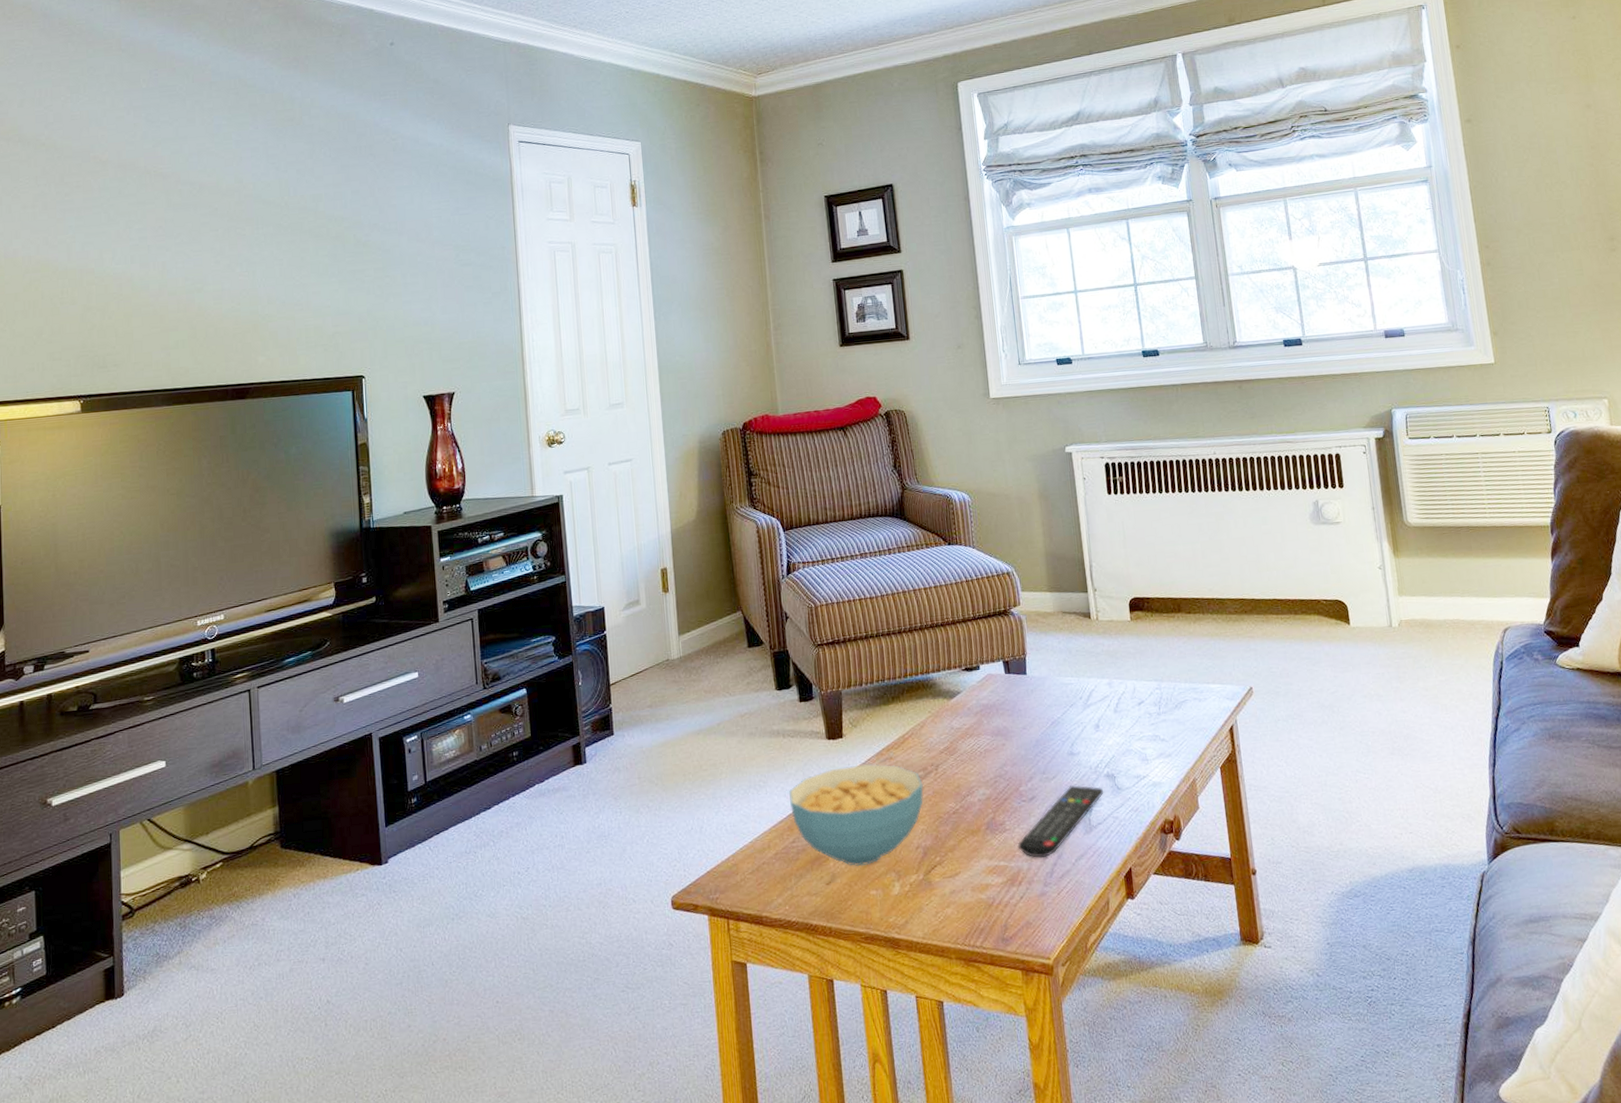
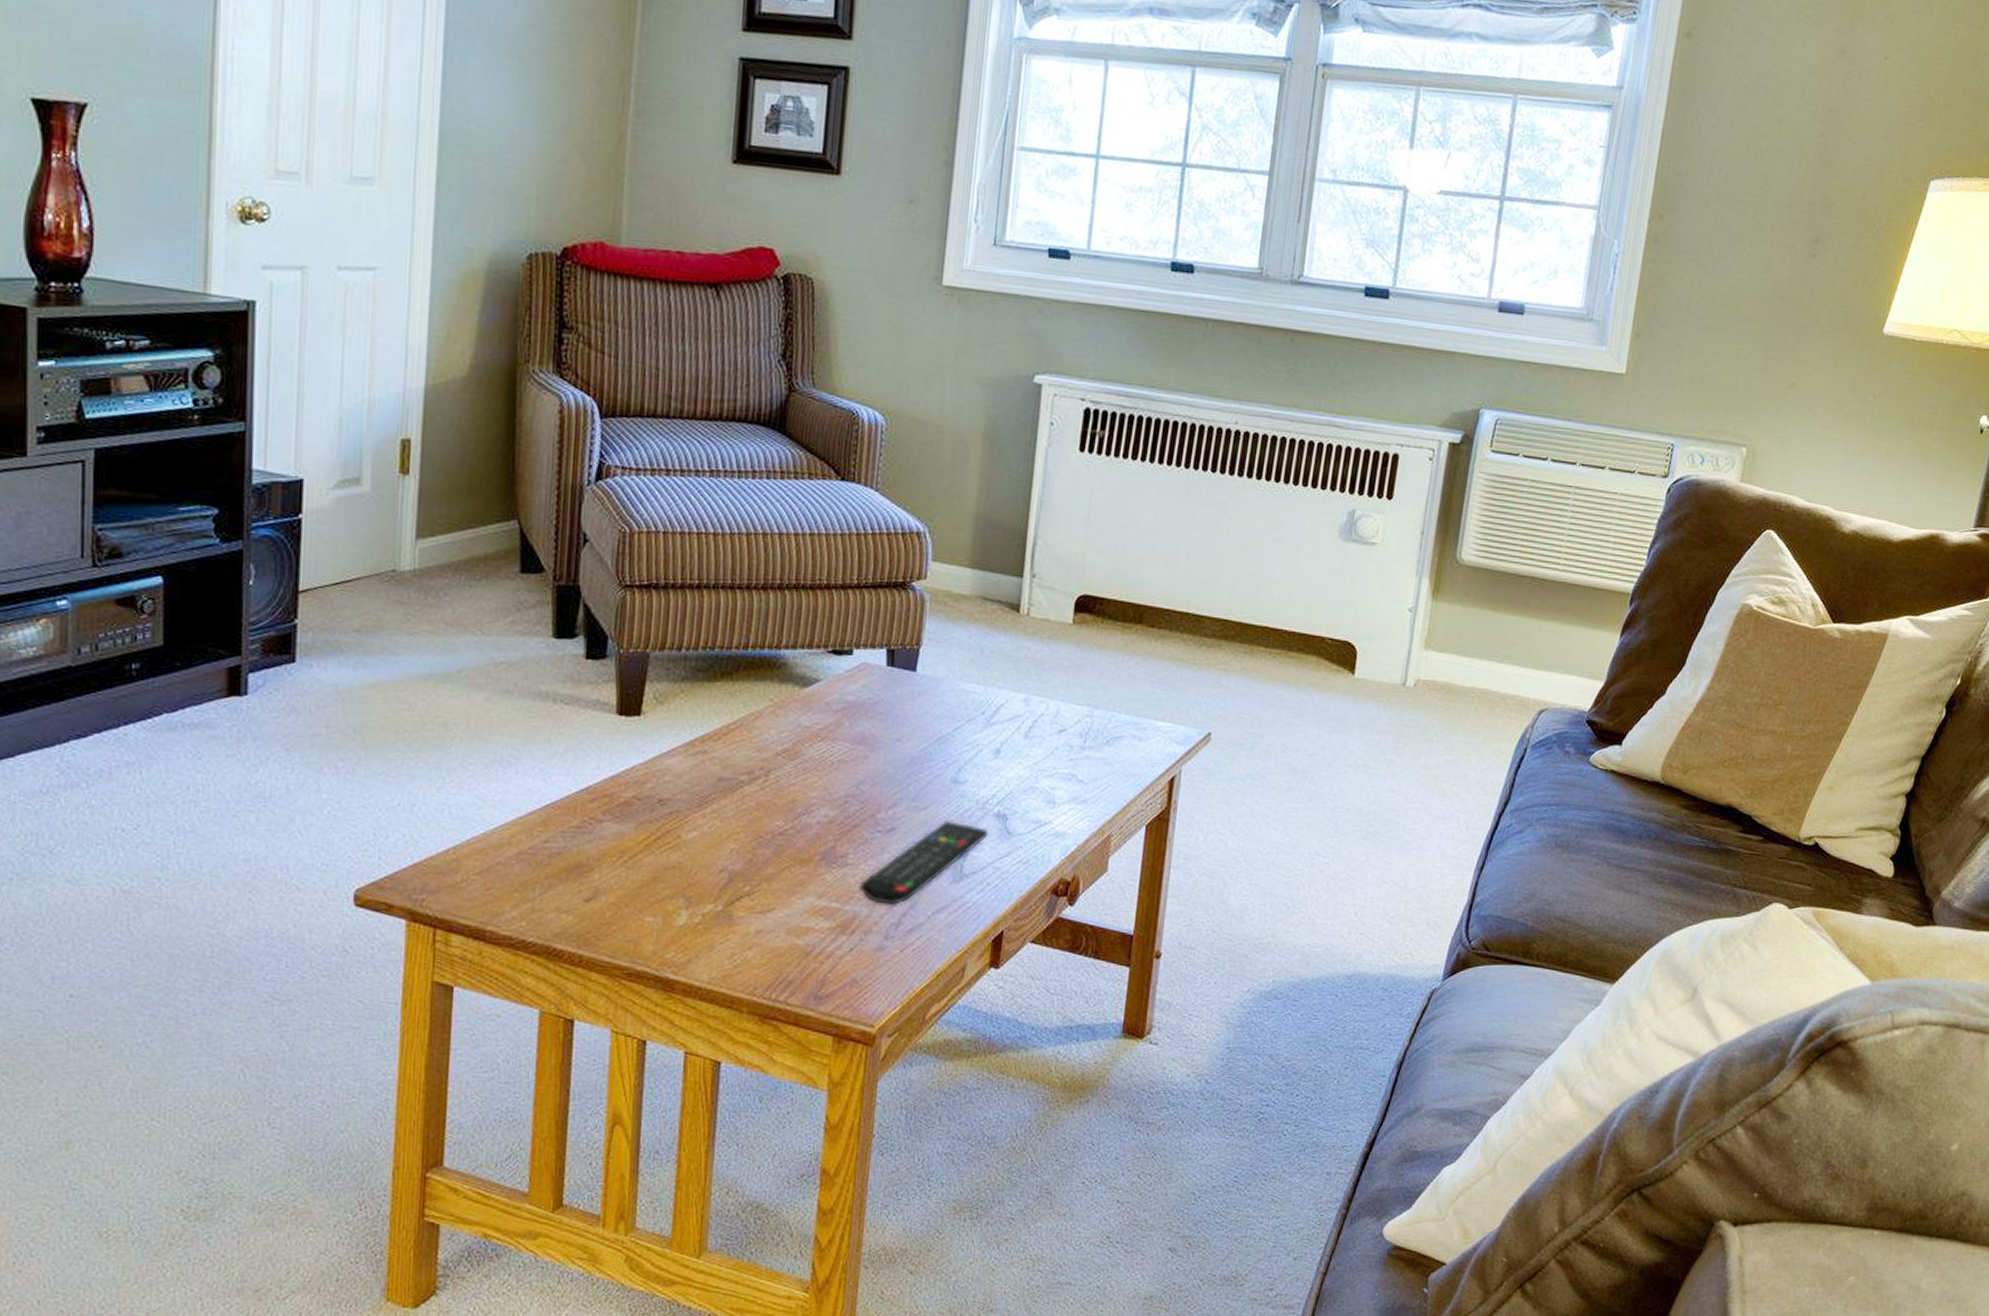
cereal bowl: present [789,764,924,867] -> none [549,753,746,885]

